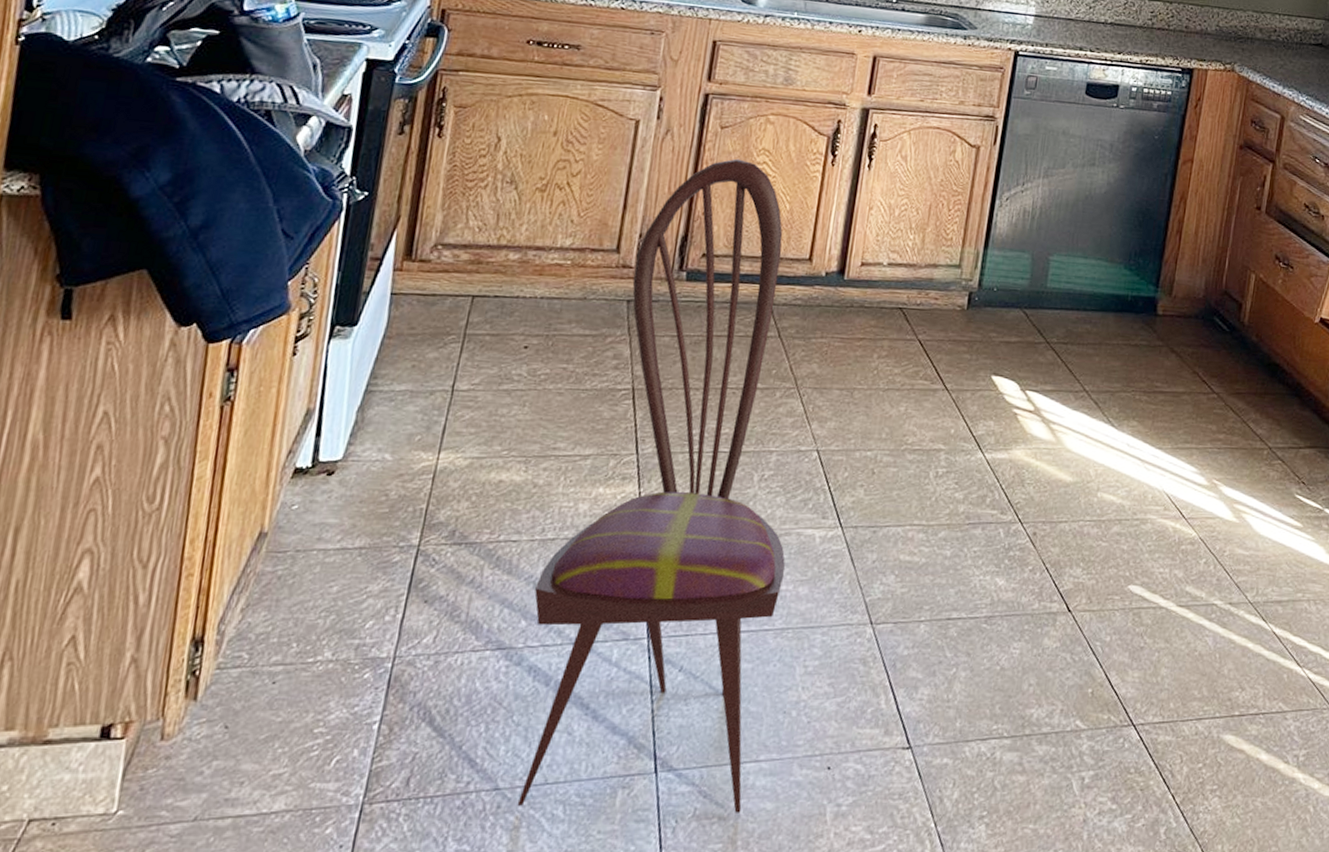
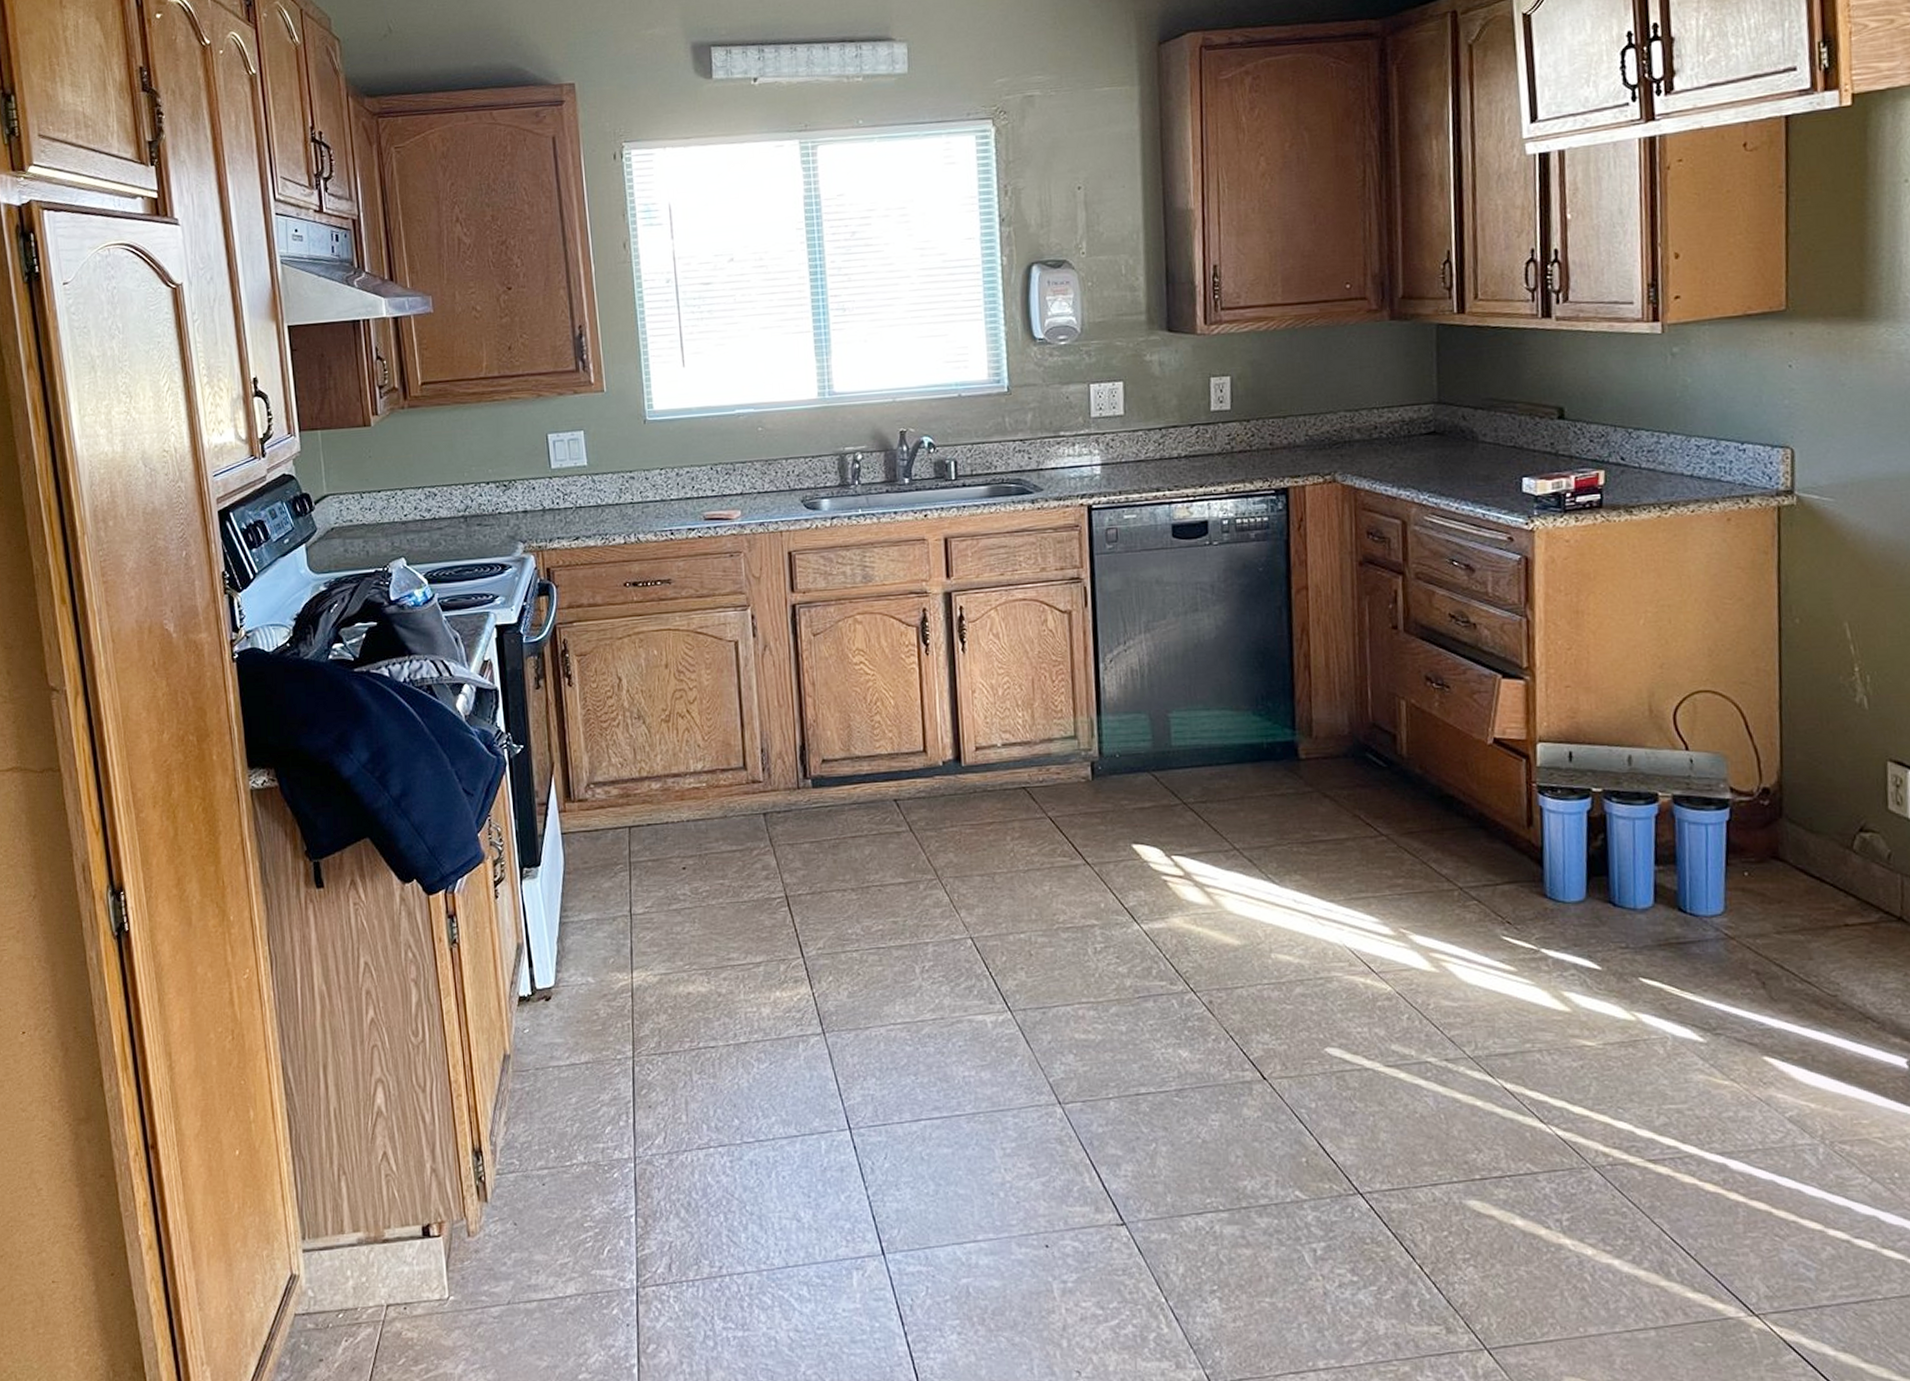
dining chair: present [517,158,785,813] -> none [740,662,971,1291]

